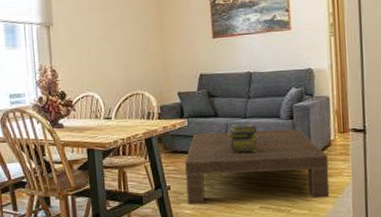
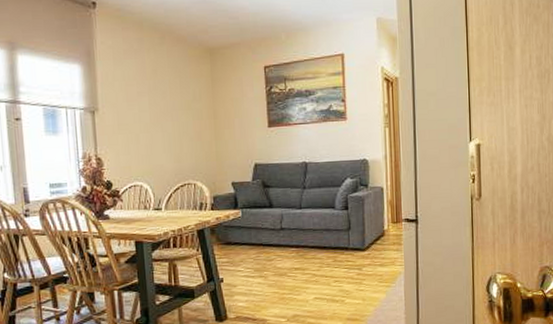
coffee table: present [185,129,330,204] -> none [238,219,383,297]
stack of books: present [228,124,257,153] -> none [283,214,312,244]

